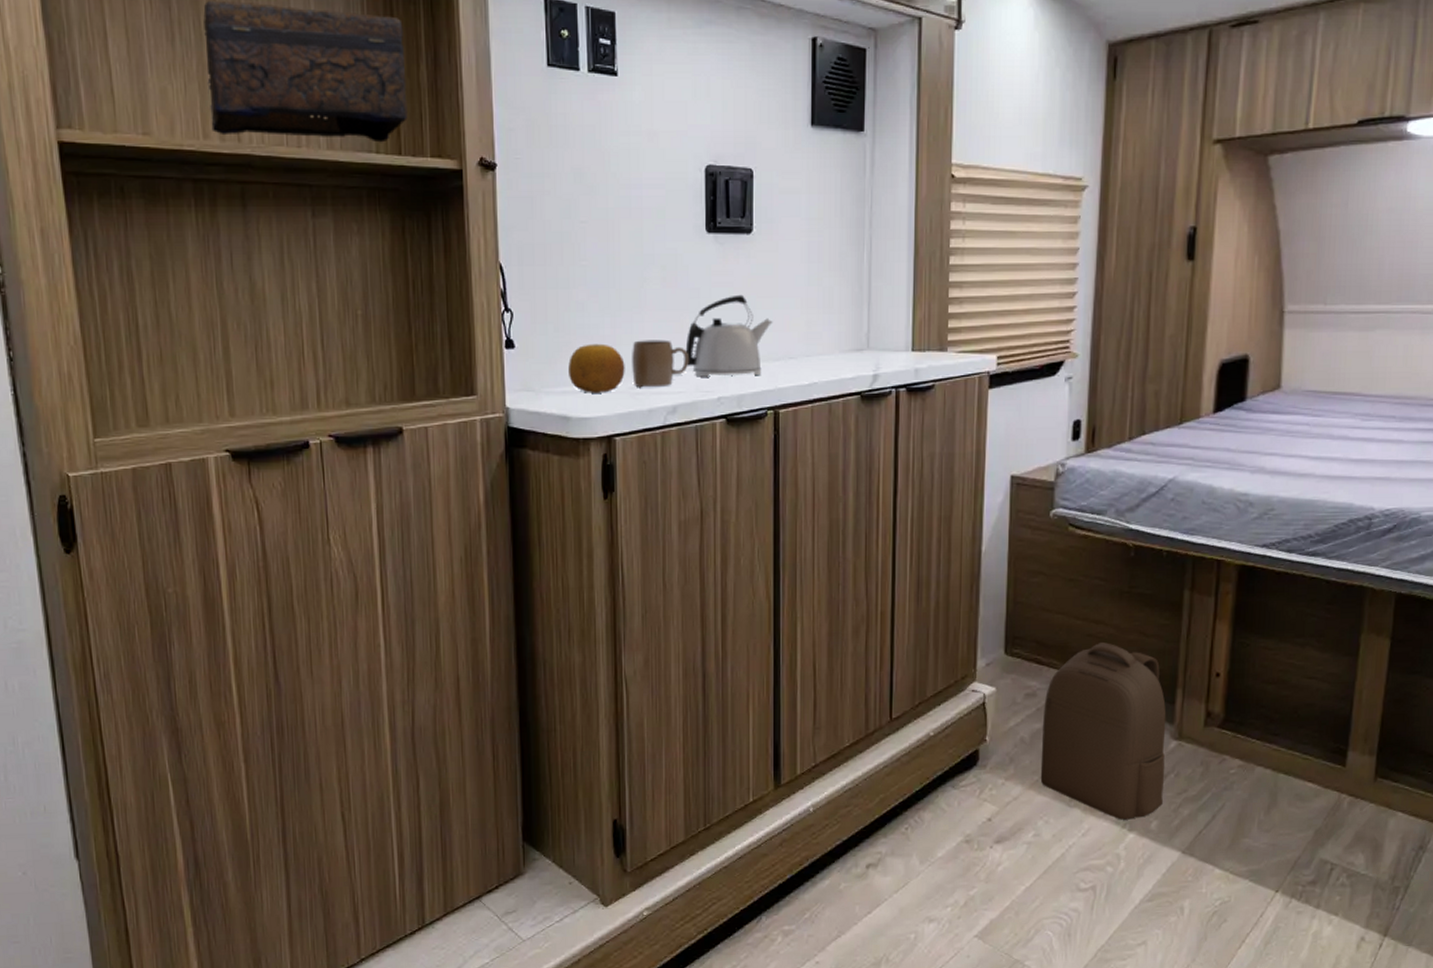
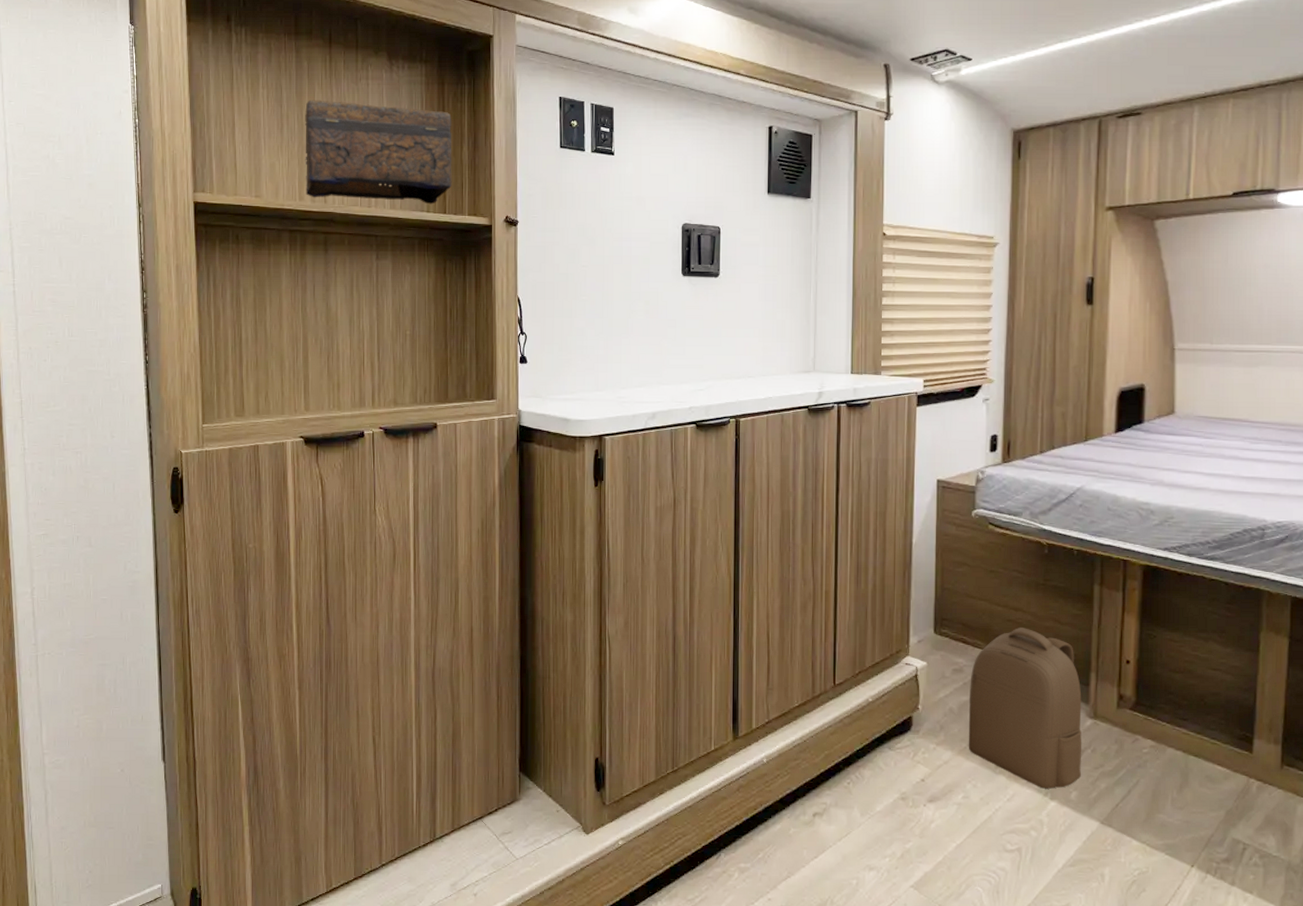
fruit: present [568,343,625,393] -> none [569,361,615,401]
mug: present [631,340,689,388] -> none [619,359,667,398]
kettle: present [685,294,773,377] -> none [663,325,735,391]

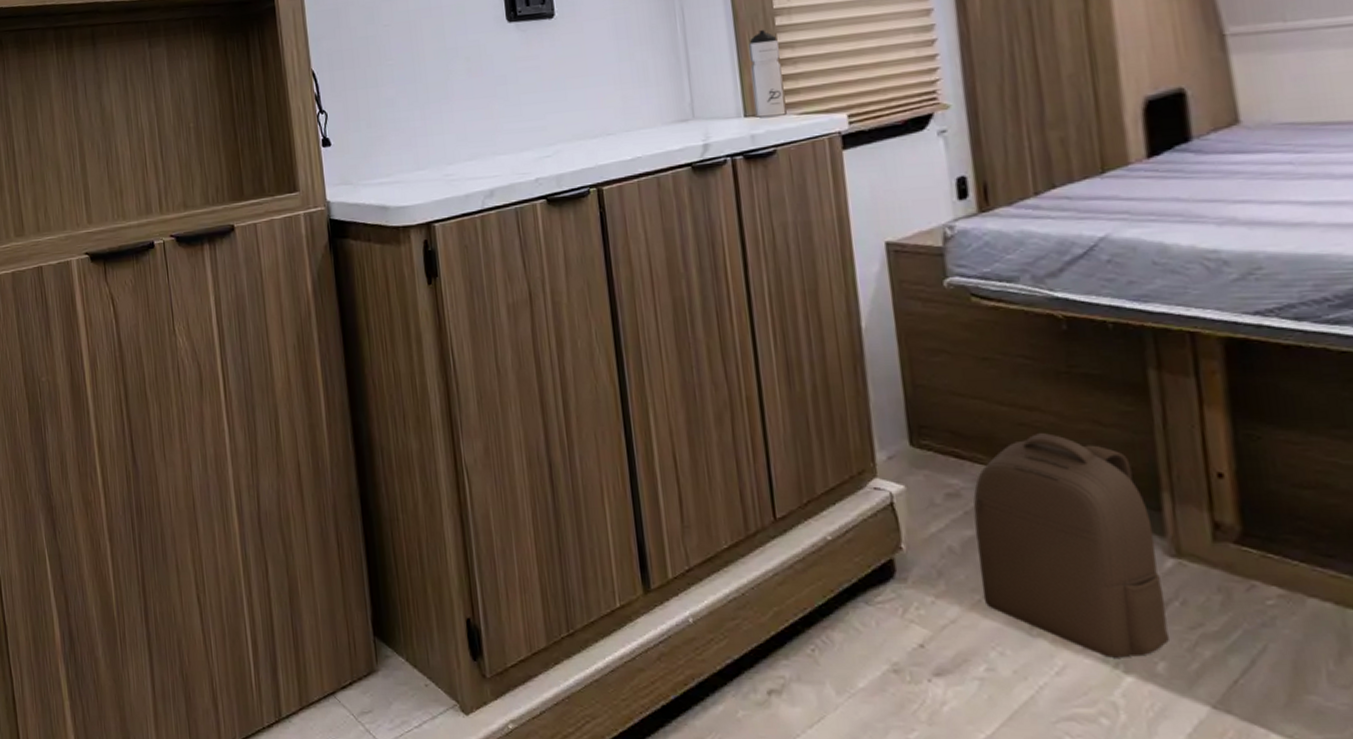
water bottle: none [859,307,883,375] -> present [747,30,786,118]

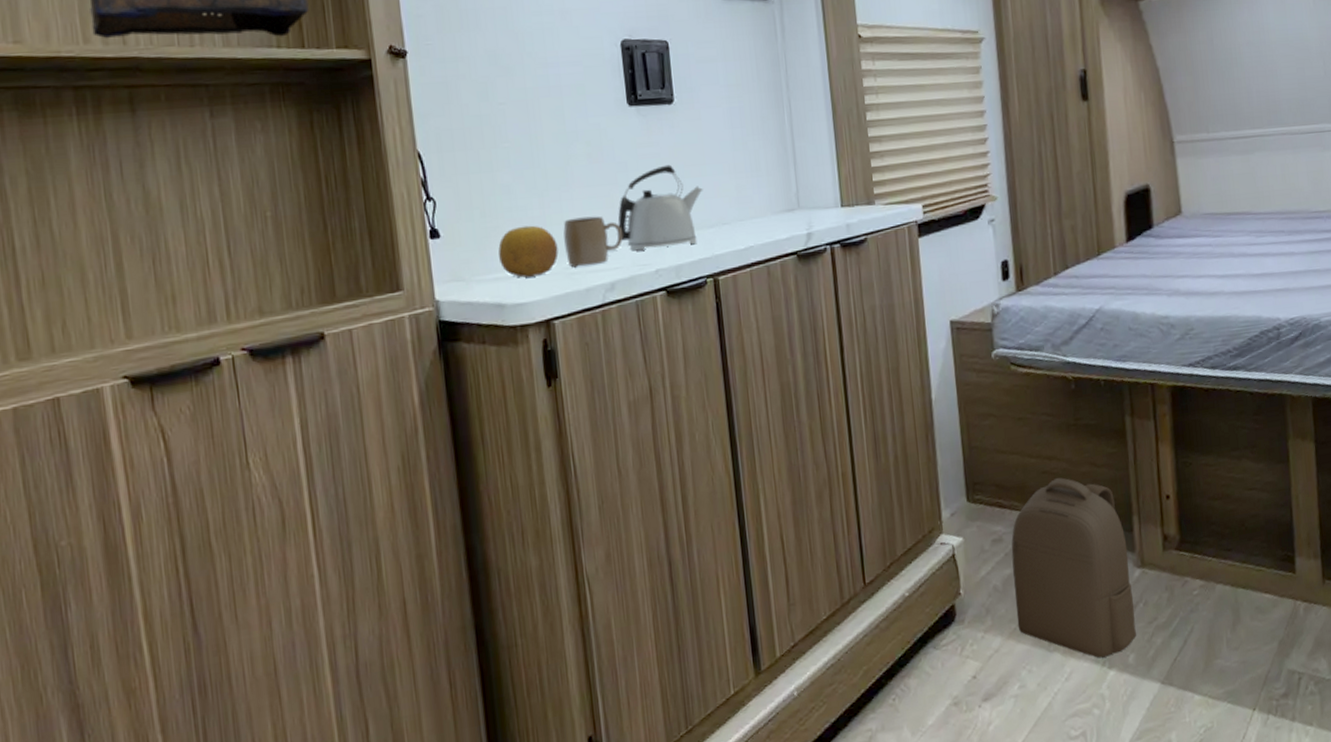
fruit: none [383,135,439,183] -> present [498,225,559,278]
mug: none [443,126,502,174] -> present [563,216,623,267]
kettle: none [497,77,586,160] -> present [617,164,703,251]
water bottle: present [747,30,786,118] -> none [844,124,875,207]

